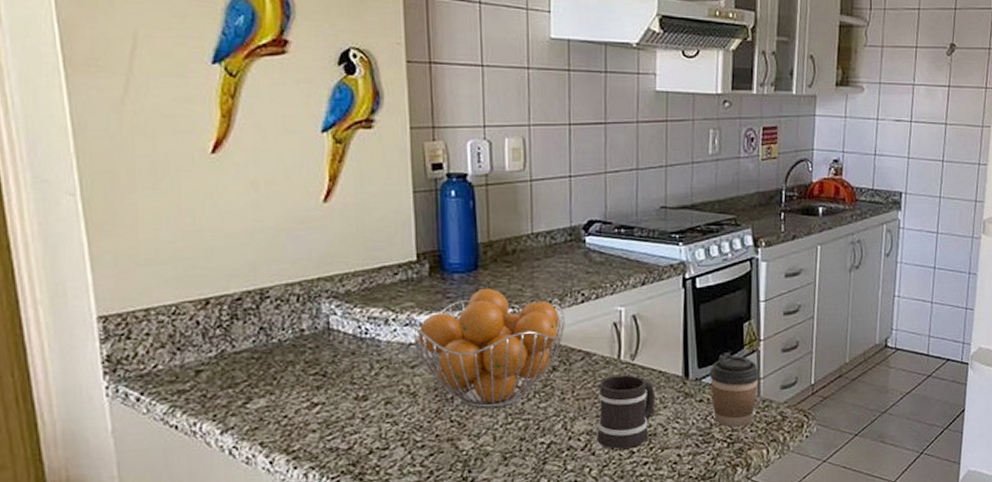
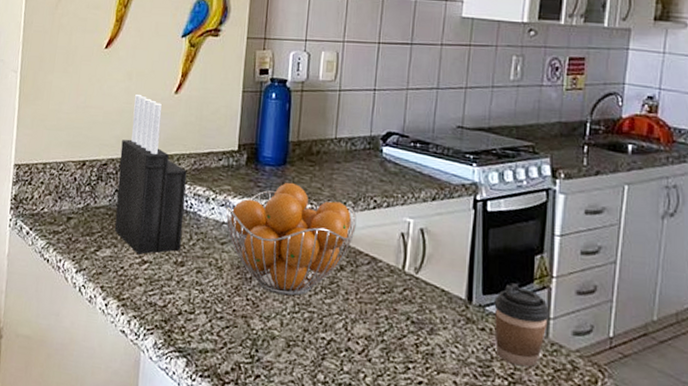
knife block: none [258,208,360,397] -> present [114,95,187,254]
mug: present [597,375,656,449] -> none [374,285,436,363]

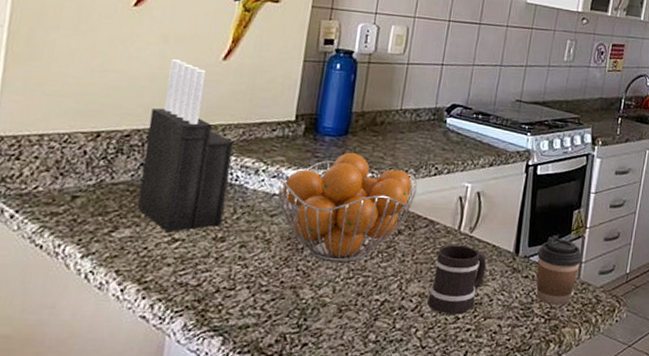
mug: none [374,285,436,363] -> present [427,245,487,314]

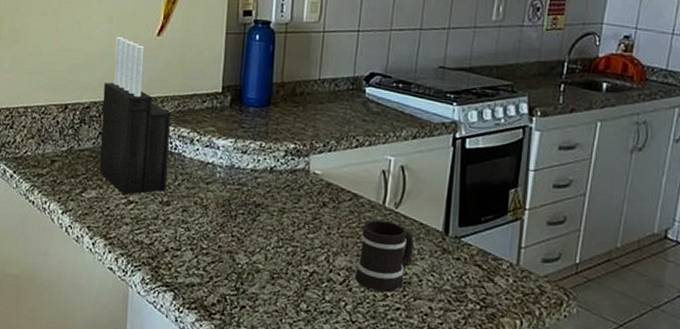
fruit basket: present [277,152,418,263] -> none [210,123,339,232]
coffee cup: present [536,235,582,305] -> none [469,215,521,292]

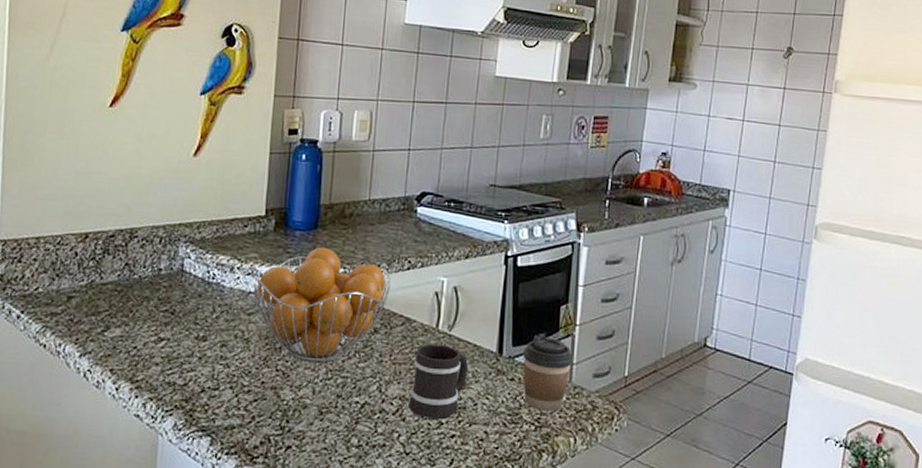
knife block: present [99,37,171,195] -> none [125,158,209,332]
fruit basket: none [210,123,339,232] -> present [252,247,391,363]
coffee cup: none [469,215,521,292] -> present [523,333,573,411]

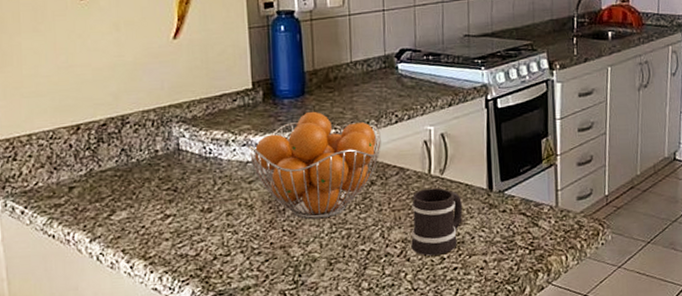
coffee cup: present [523,333,573,411] -> none [511,166,558,235]

